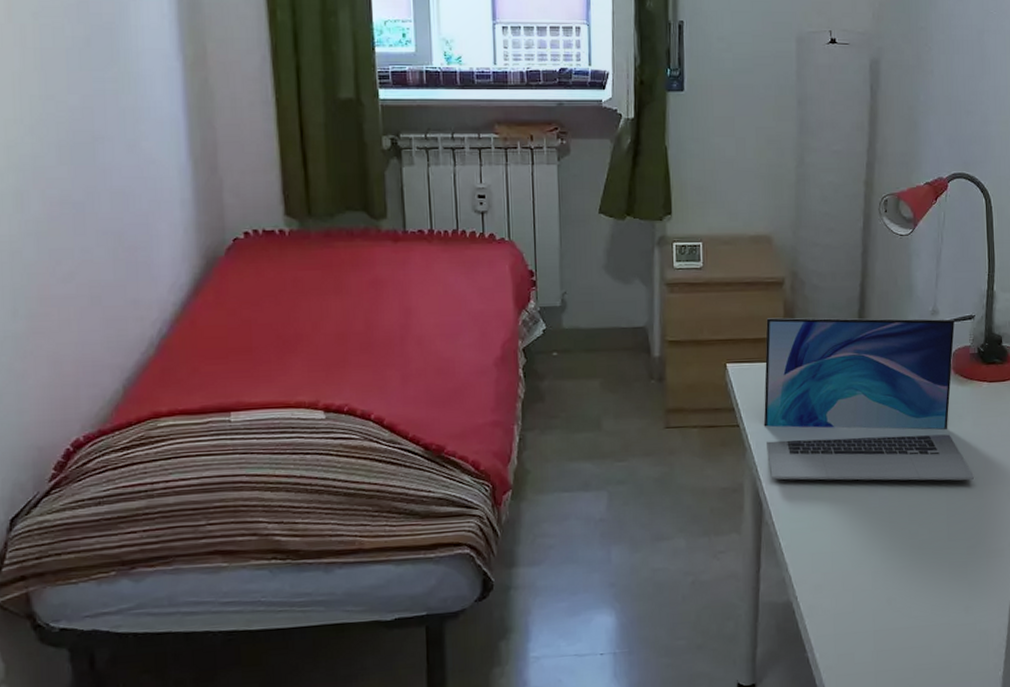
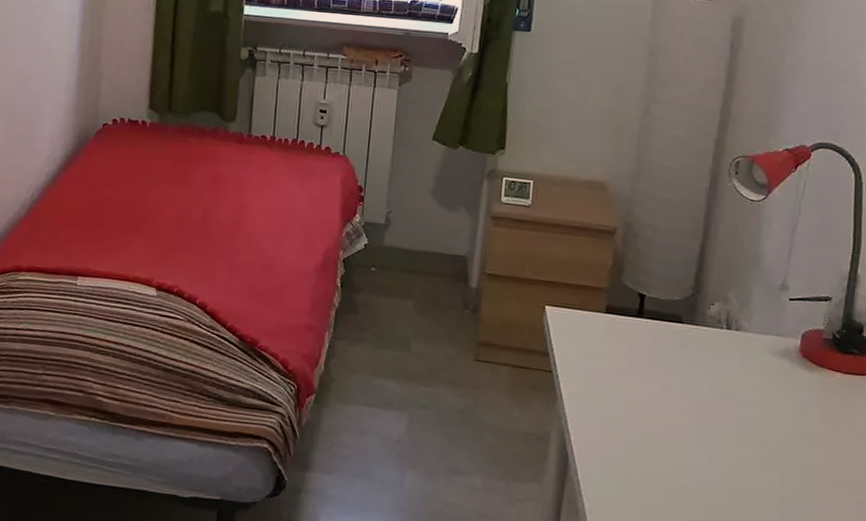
laptop: present [763,317,975,481] -> none [578,266,818,480]

